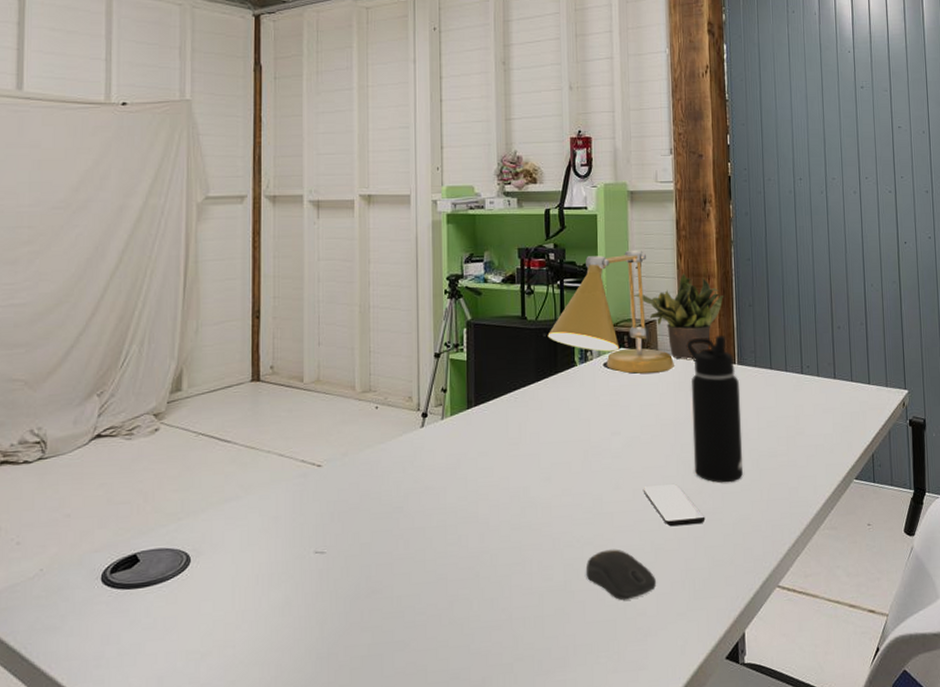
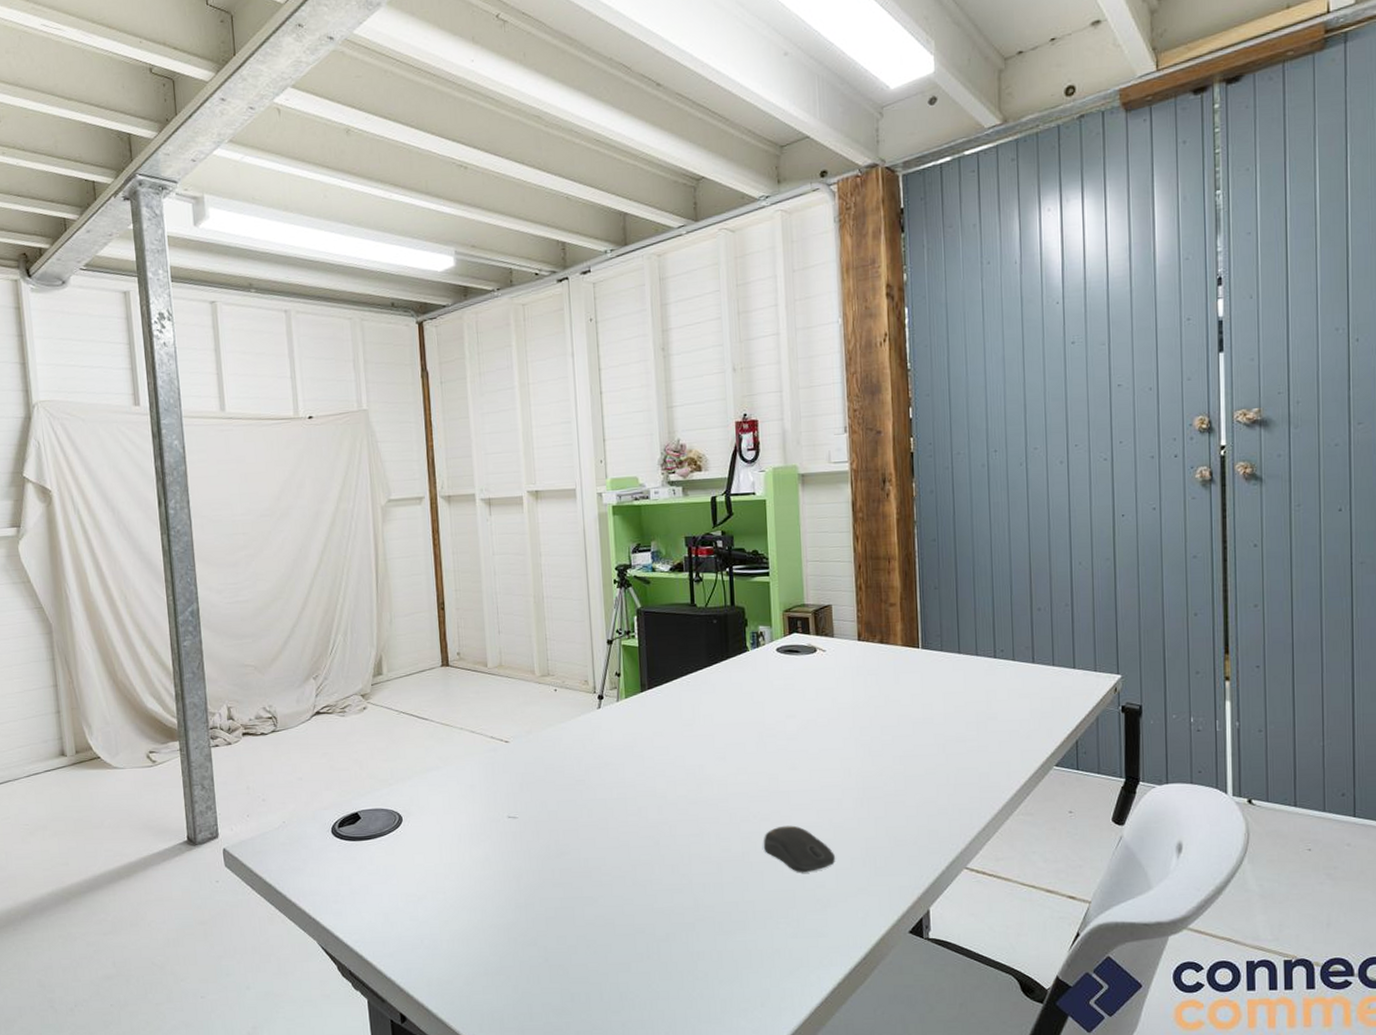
table lamp: present [547,251,674,374] -> none [718,535,852,658]
potted plant: present [634,272,723,360] -> none [807,555,905,644]
phone: present [643,484,706,526] -> none [820,766,887,806]
water bottle: present [686,334,743,483] -> none [864,618,928,767]

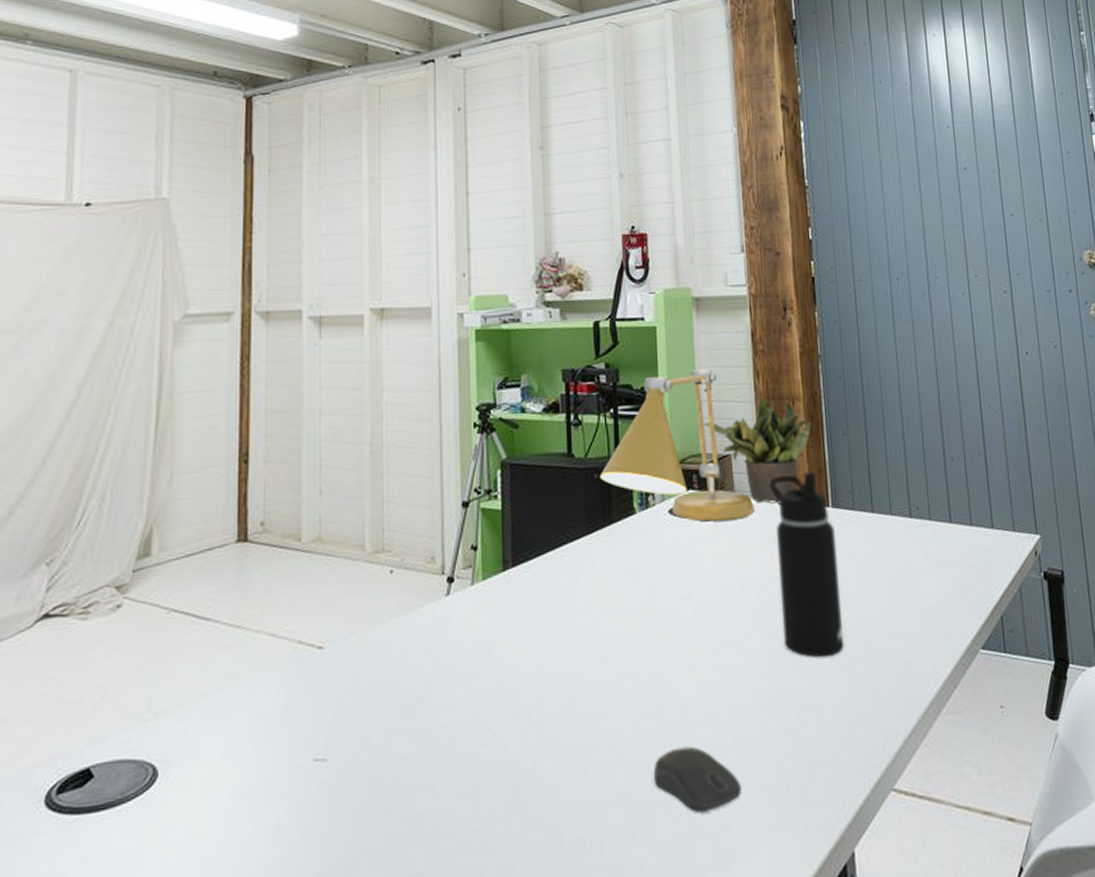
table lamp: none [718,535,852,658] -> present [599,369,755,522]
potted plant: none [807,555,905,644] -> present [703,394,812,503]
water bottle: none [864,618,928,767] -> present [768,471,844,658]

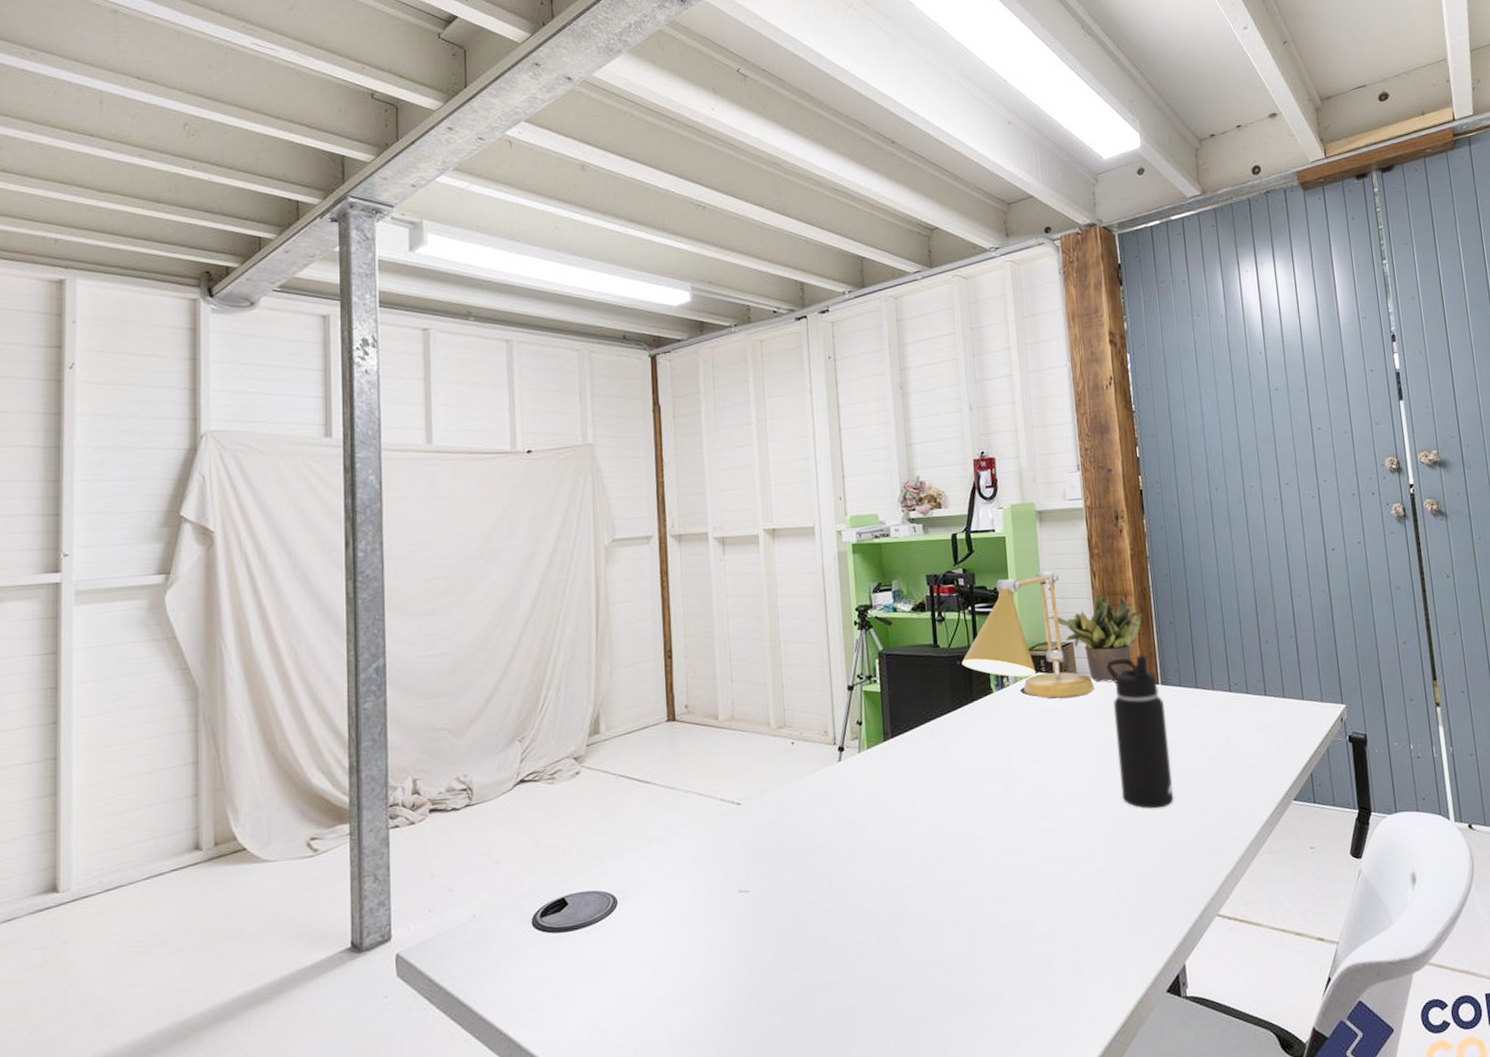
computer mouse: present [653,746,742,813] -> none [1014,880,1090,933]

